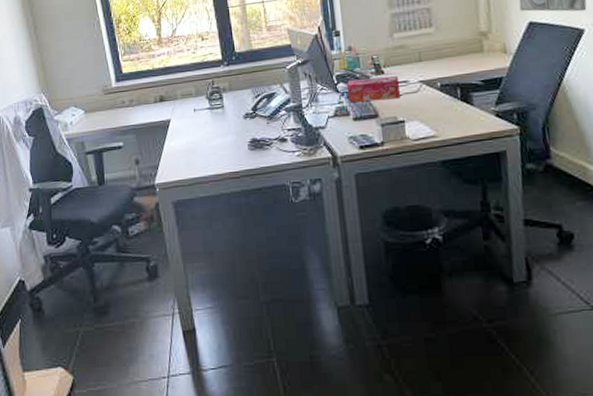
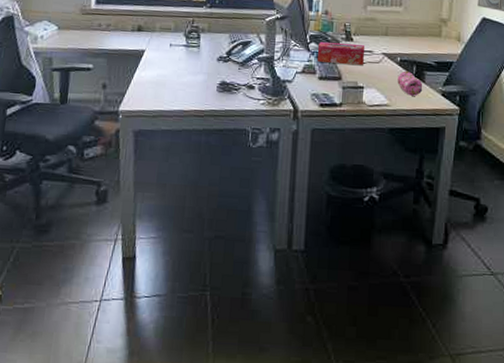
pencil case: none [441,95,473,122] -> present [397,70,423,96]

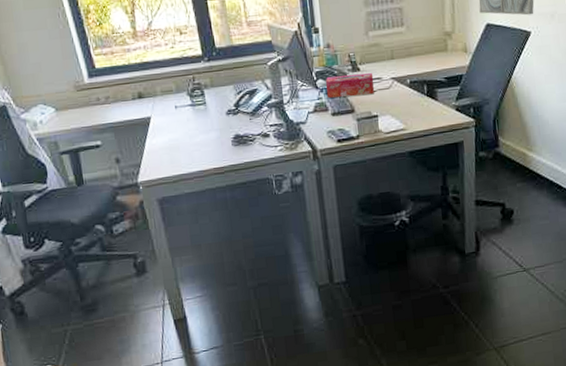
pencil case: present [397,70,423,96] -> none [410,91,437,116]

